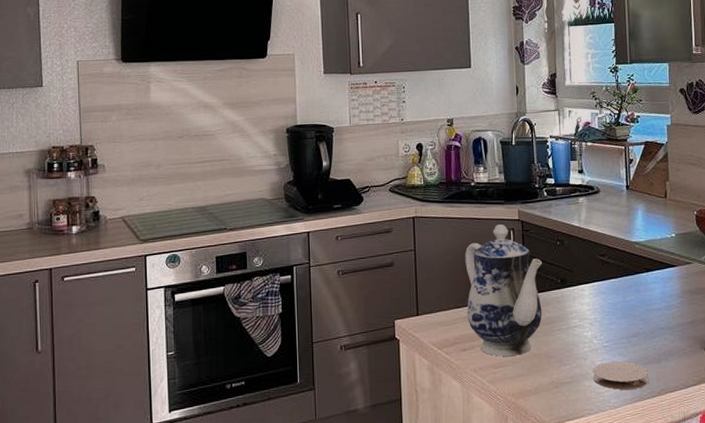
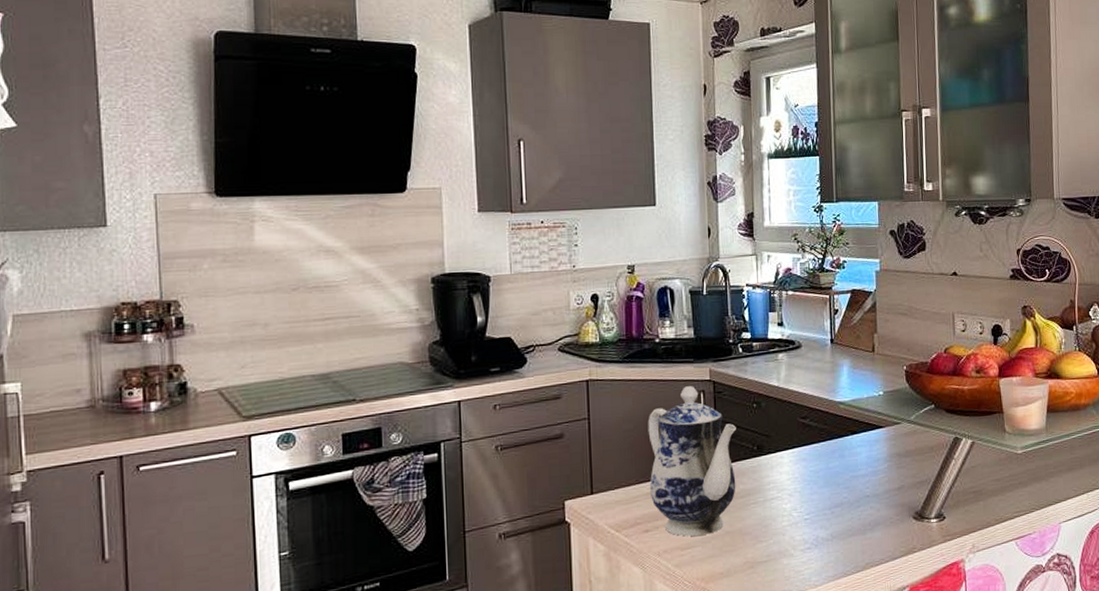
coaster: present [593,361,650,390] -> none [792,534,854,567]

